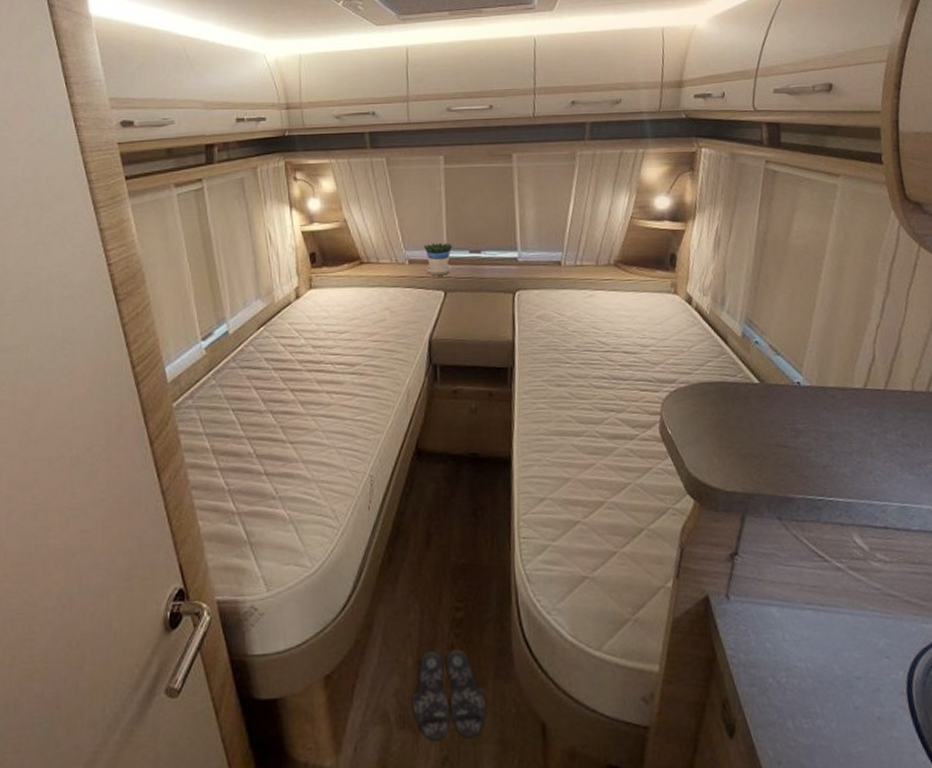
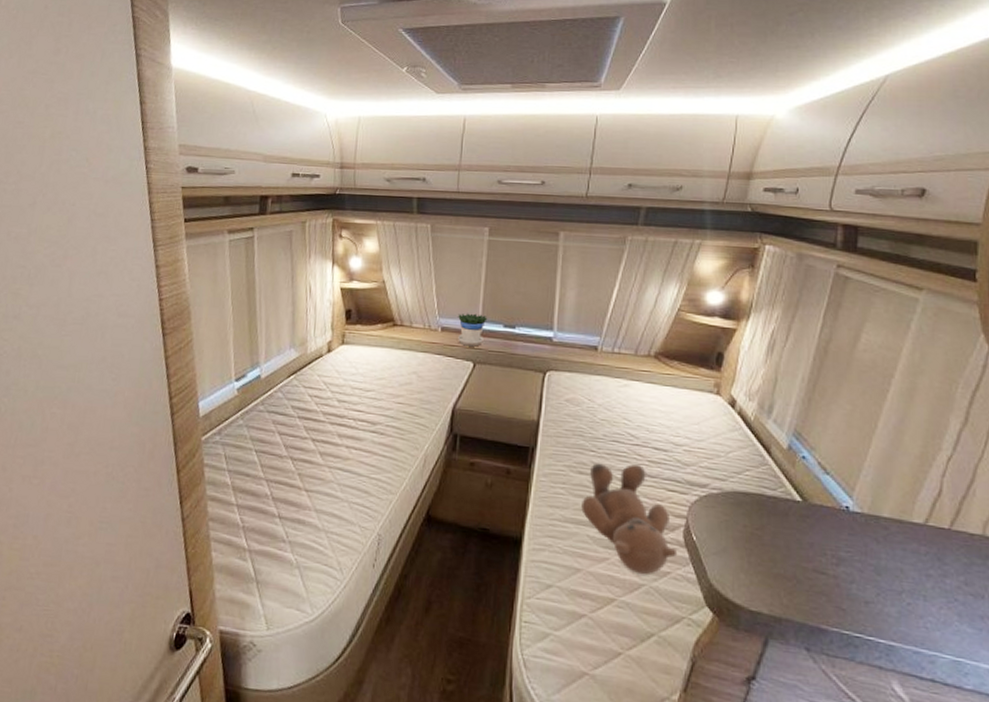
teddy bear: none [563,370,657,475] -> present [581,463,678,575]

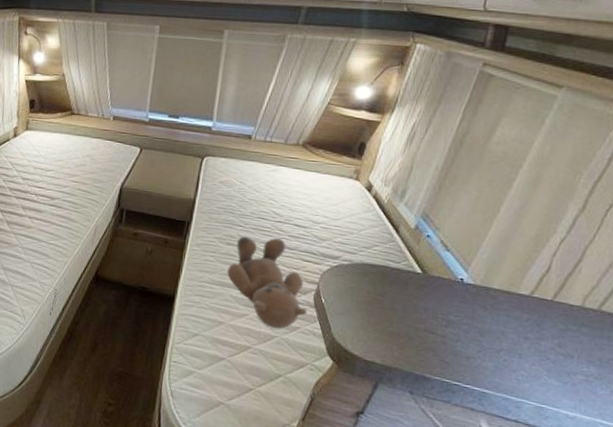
flowerpot: present [457,313,488,347] -> none [126,104,155,134]

